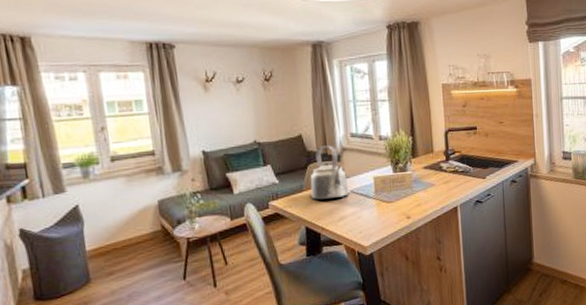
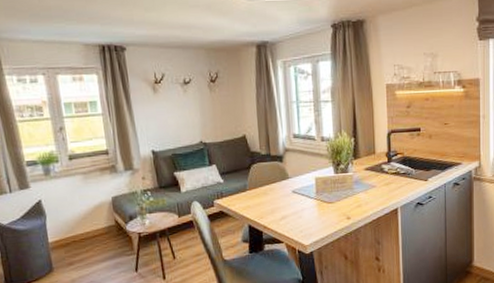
kettle: present [310,145,350,200] -> none [253,146,291,199]

